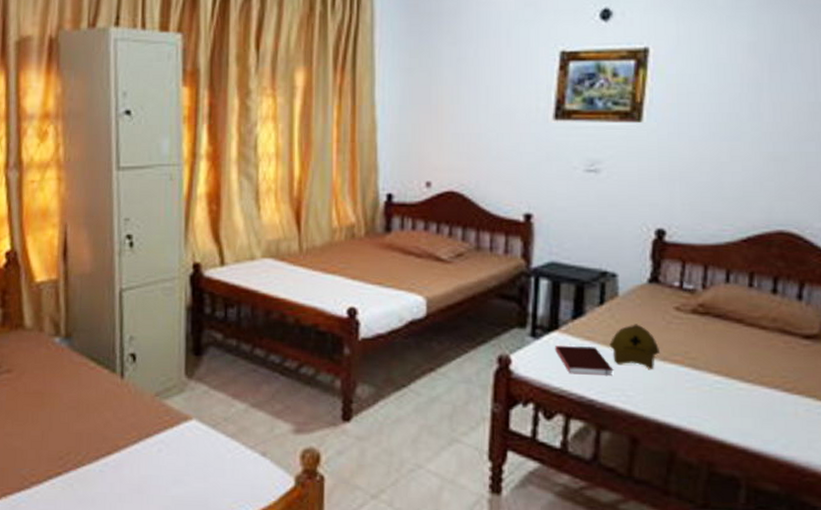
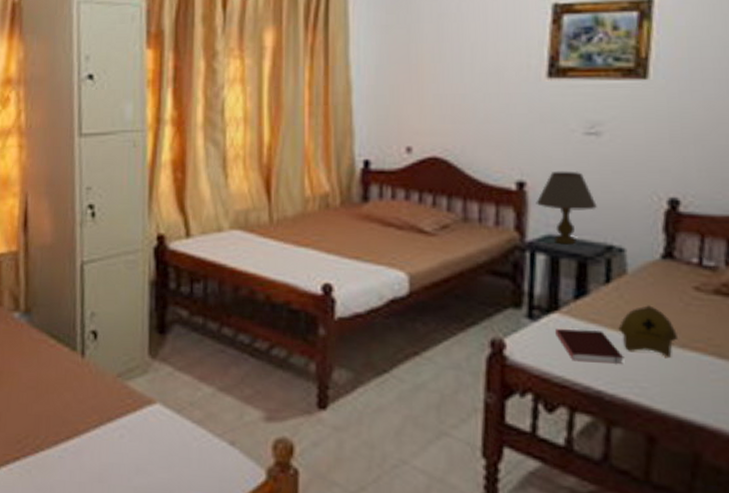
table lamp: none [541,204,594,271] -> present [536,171,597,245]

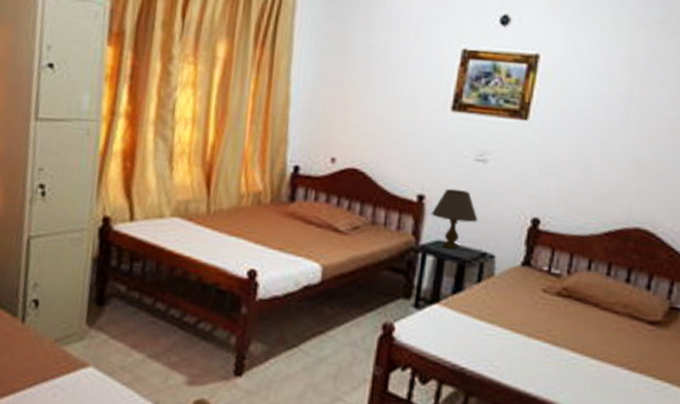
book: present [554,328,624,365] -> none [433,316,485,348]
baseball cap: present [618,305,679,357] -> none [483,301,527,343]

